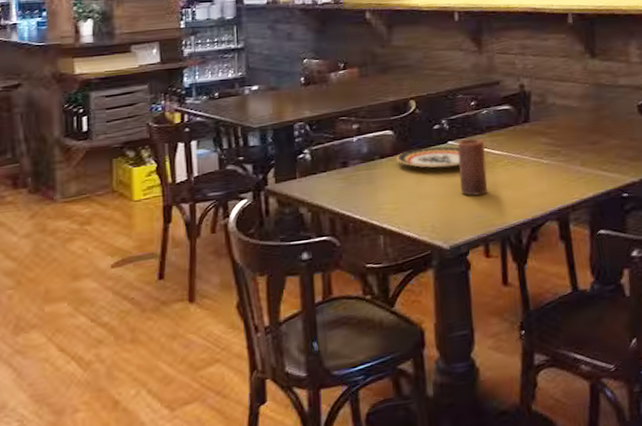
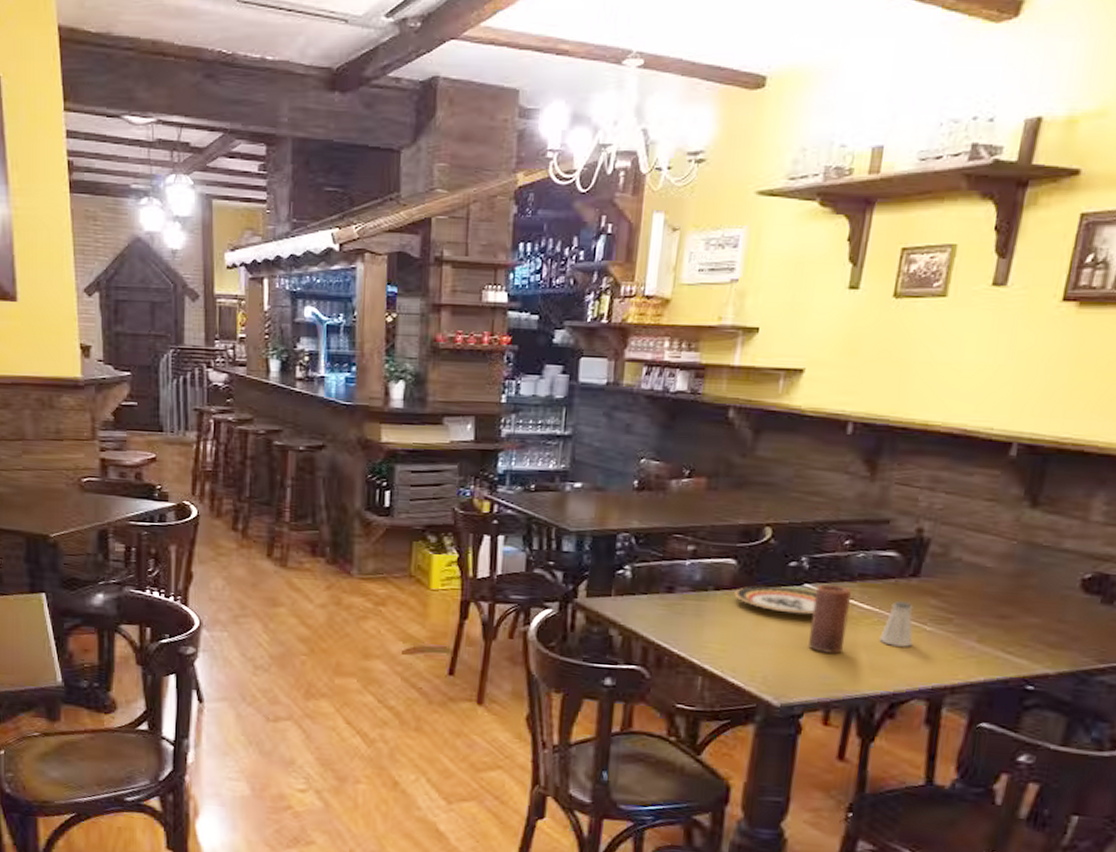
saltshaker: none [512,143,537,181] -> present [879,601,914,648]

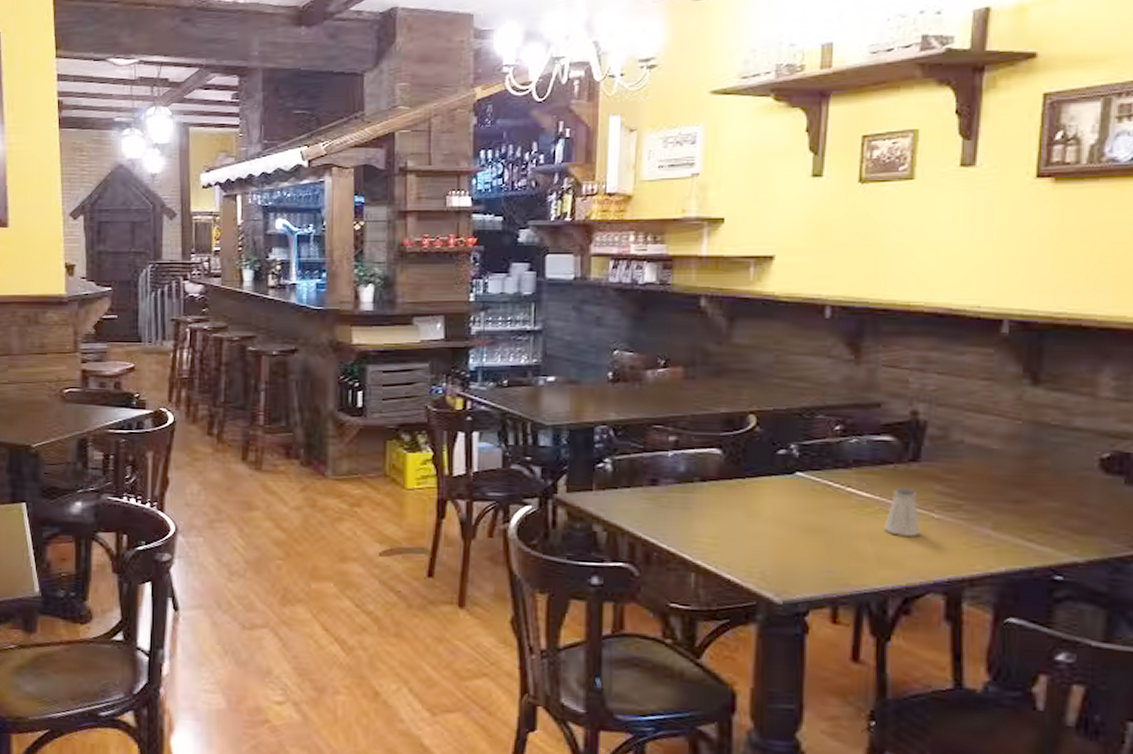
plate: present [734,585,816,615] -> none [722,475,810,505]
candle: present [808,584,851,654] -> none [806,471,848,545]

